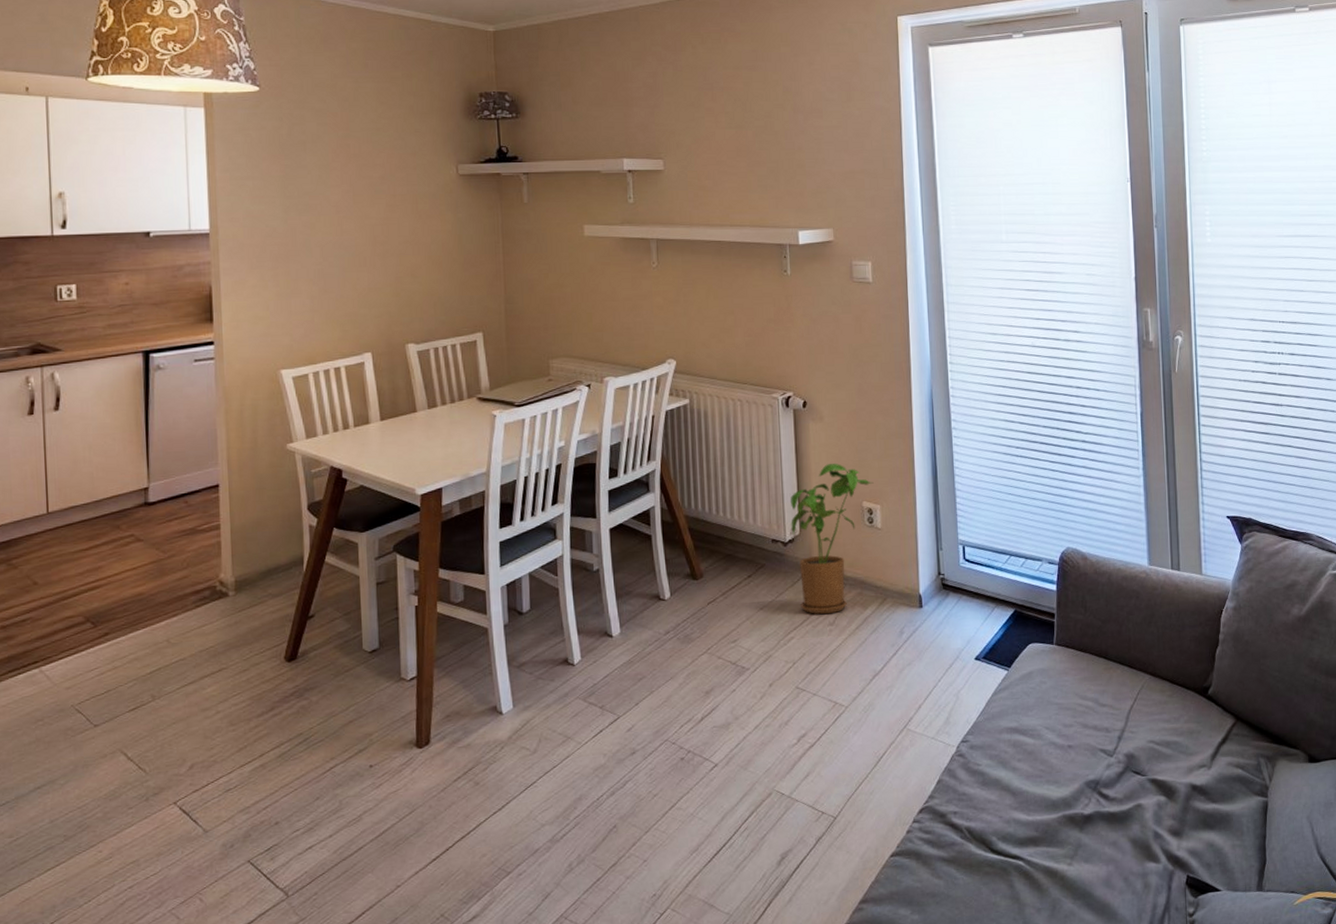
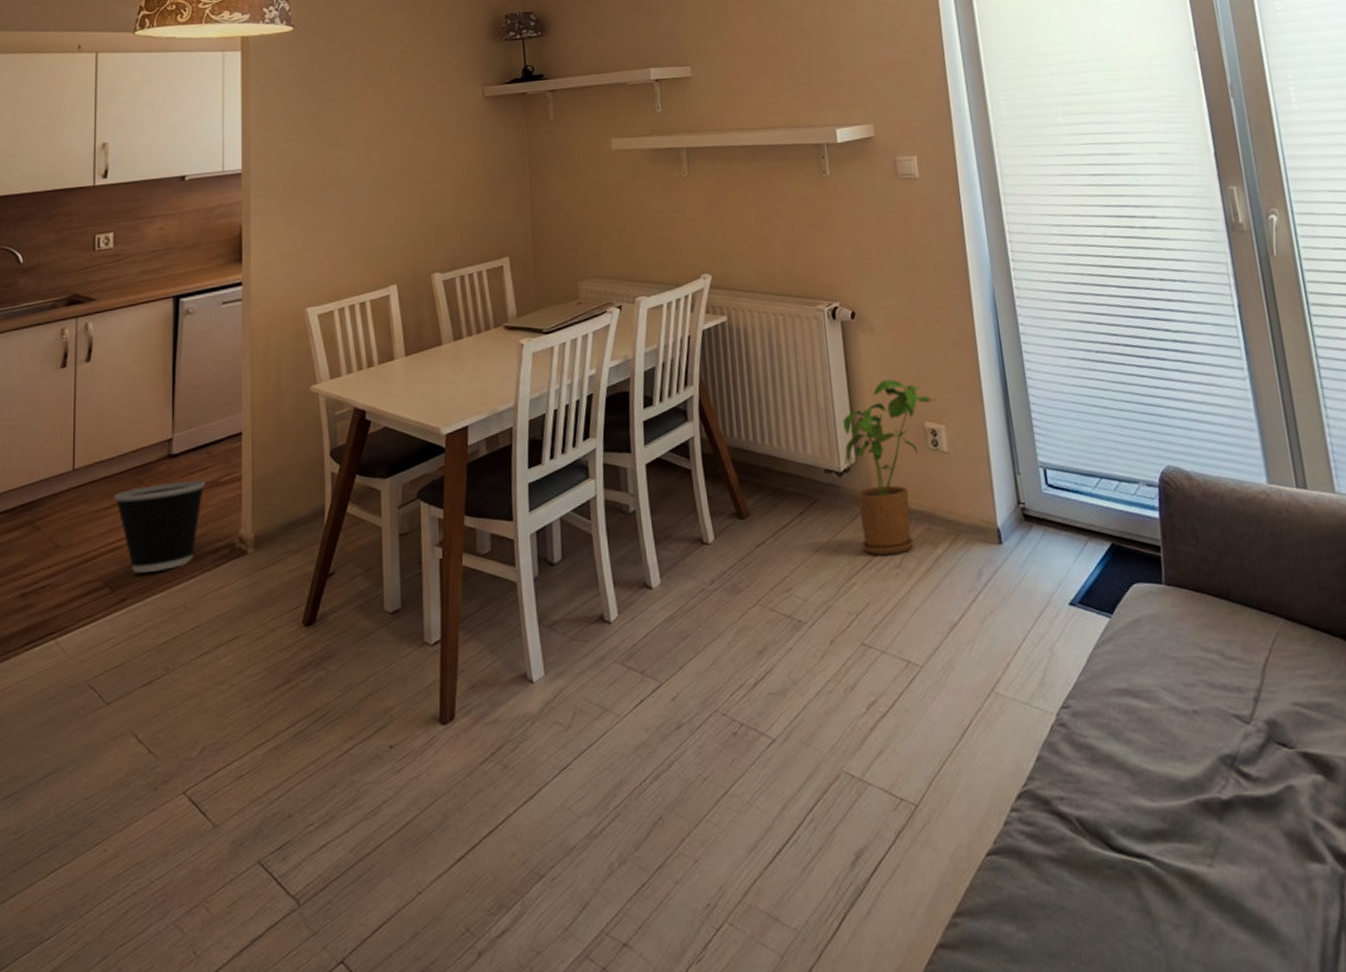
wastebasket: none [91,527,184,610] -> present [114,480,205,573]

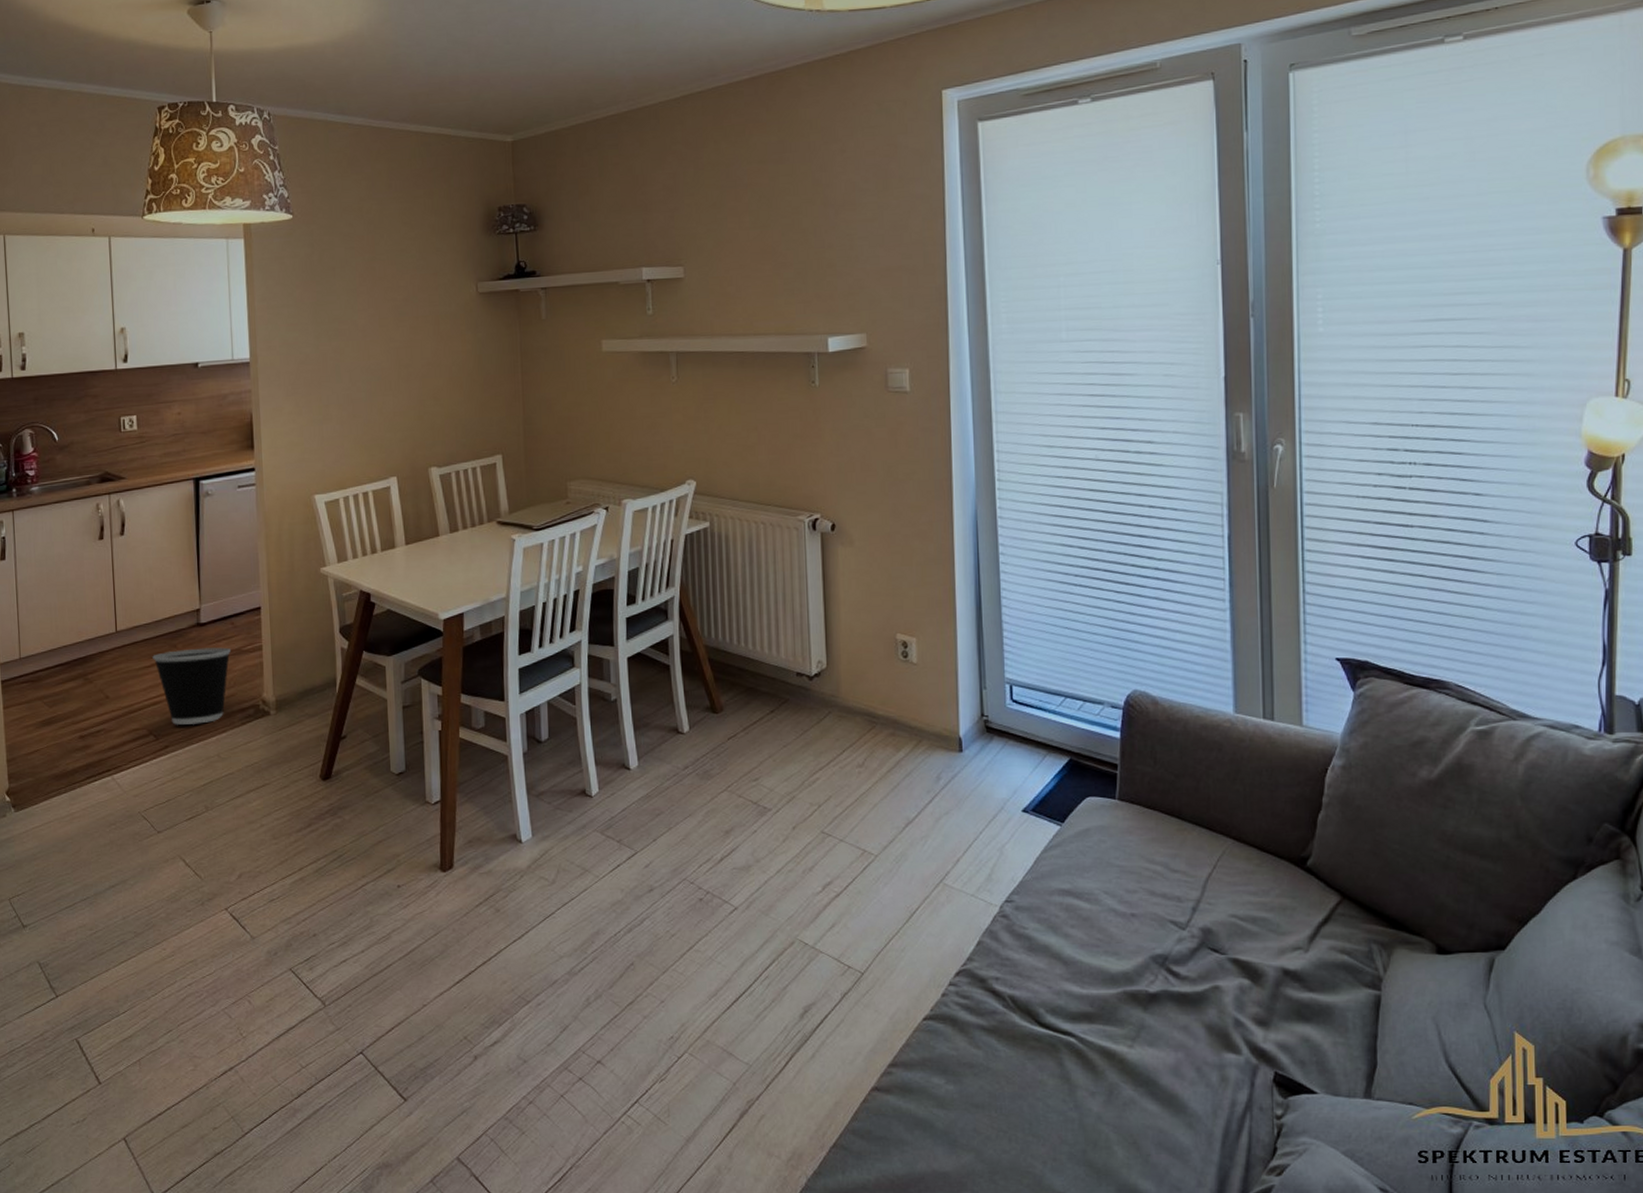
house plant: present [843,380,936,556] -> none [817,592,909,755]

